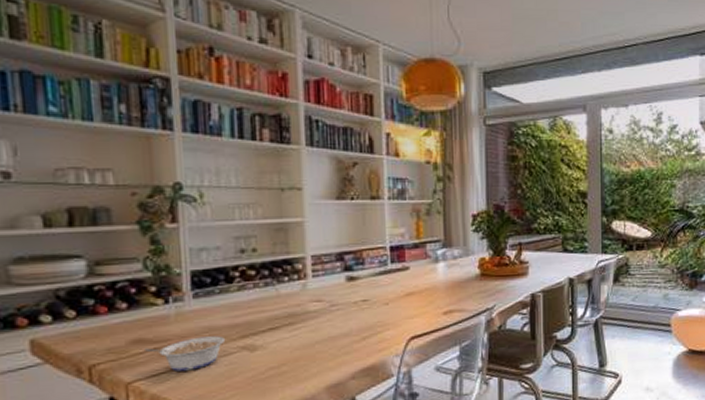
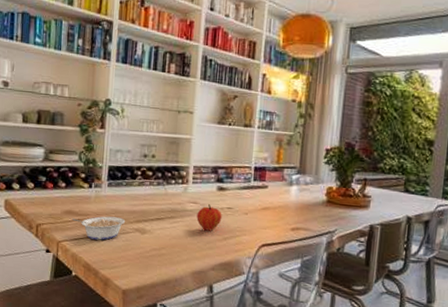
fruit: none [323,300,357,333] -> present [196,204,222,231]

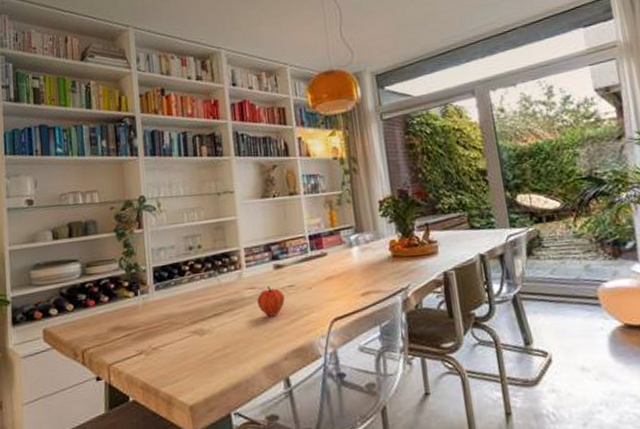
legume: present [72,216,126,241] -> none [121,322,181,354]

